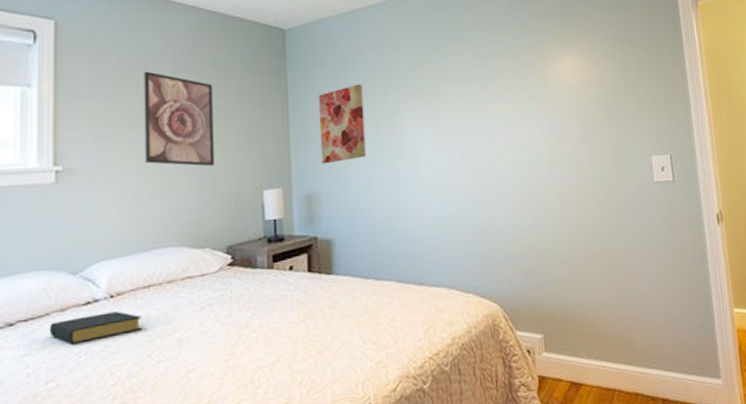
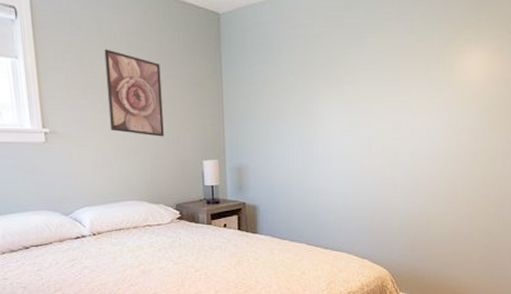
hardback book: present [49,311,142,345] -> none [53,246,117,266]
wall art: present [318,84,366,164] -> none [248,70,287,142]

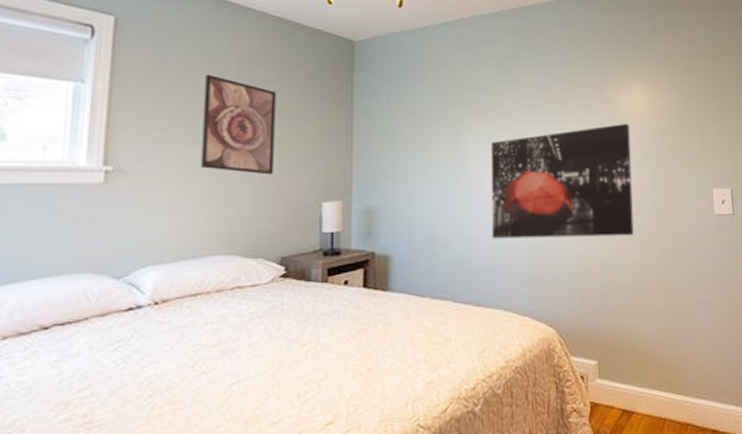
wall art: none [339,90,467,196] -> present [492,123,634,239]

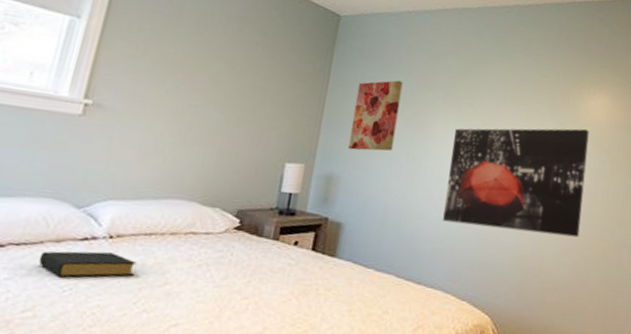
hardback book: none [86,319,187,352] -> present [38,251,137,278]
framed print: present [200,74,276,175] -> none [175,26,259,130]
wall art: none [383,100,430,179] -> present [347,80,403,151]

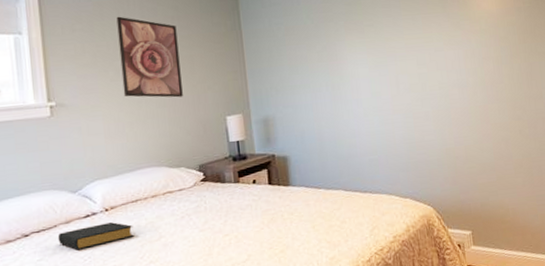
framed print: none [175,26,259,130] -> present [116,16,183,98]
wall art: present [347,80,403,151] -> none [268,20,313,92]
wall art: present [443,128,589,238] -> none [363,22,495,135]

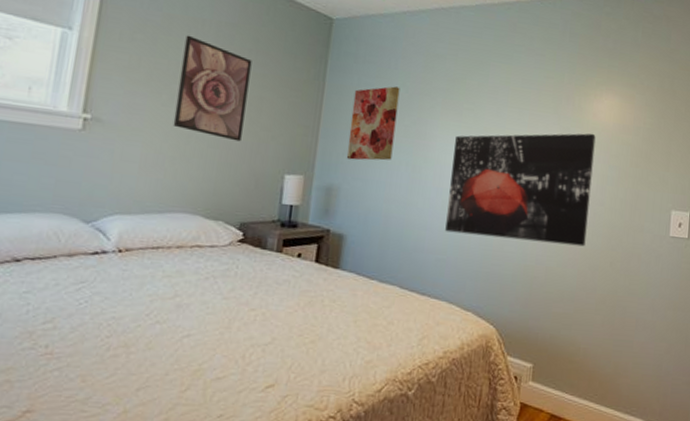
hardback book: present [57,222,134,250] -> none [53,265,147,291]
wall art: none [268,20,313,92] -> present [346,86,400,161]
wall art: none [363,22,495,135] -> present [445,133,596,247]

